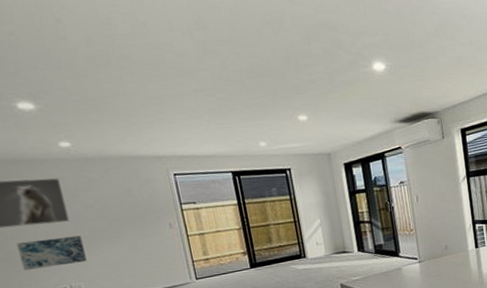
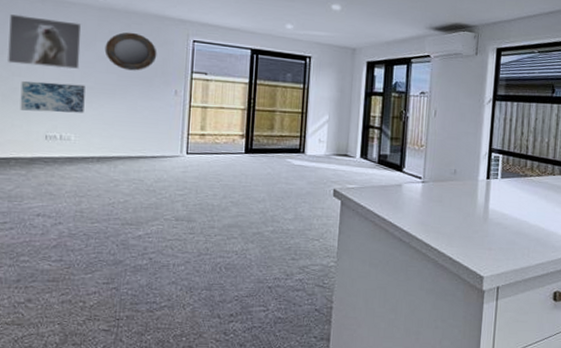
home mirror: none [89,177,143,214] -> present [104,32,157,71]

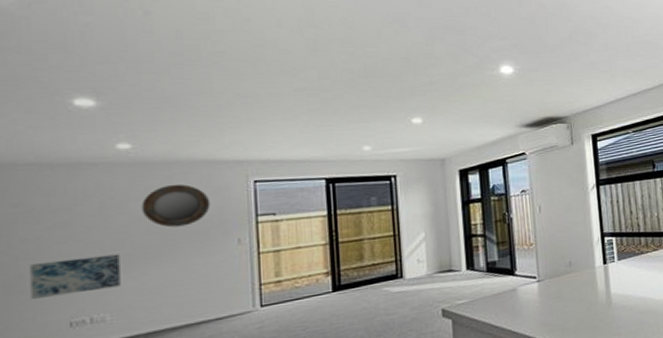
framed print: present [8,14,82,69] -> none [7,185,110,247]

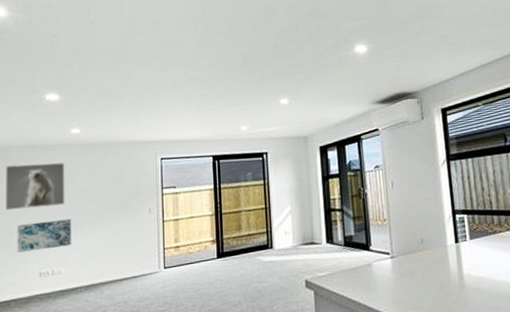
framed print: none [7,185,110,247] -> present [5,162,65,211]
home mirror: present [141,184,211,228] -> none [85,161,131,198]

